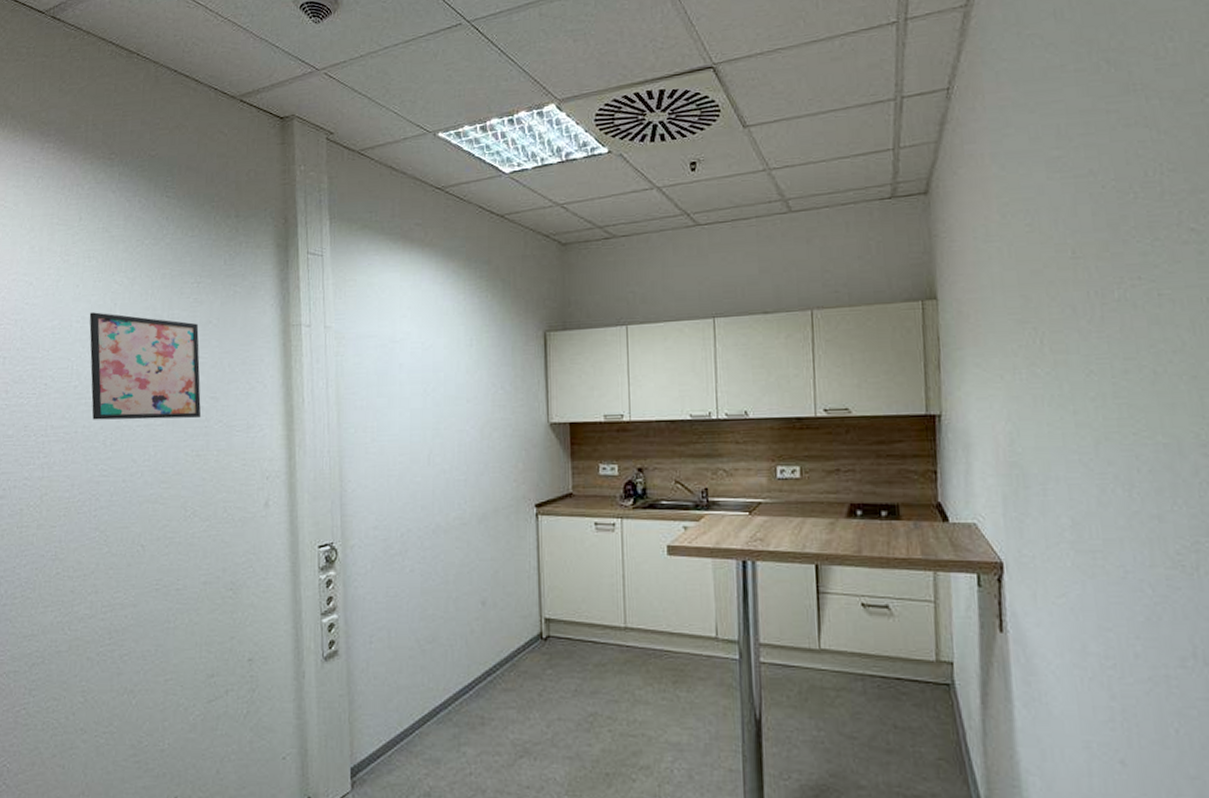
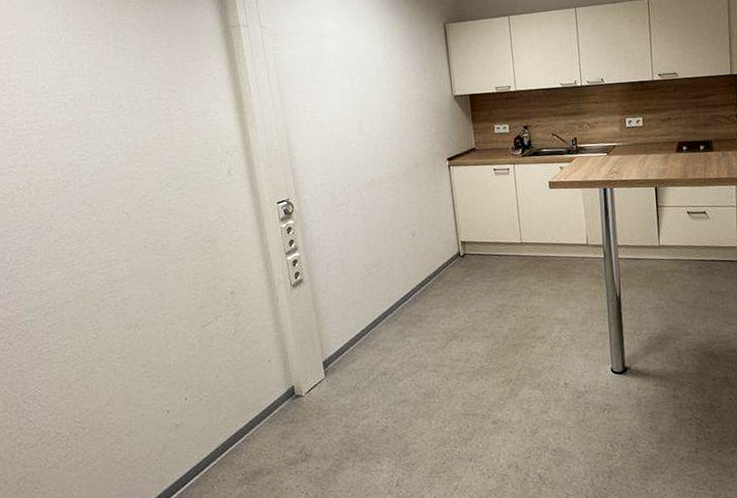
wall art: present [89,312,201,420] -> none [44,21,162,114]

